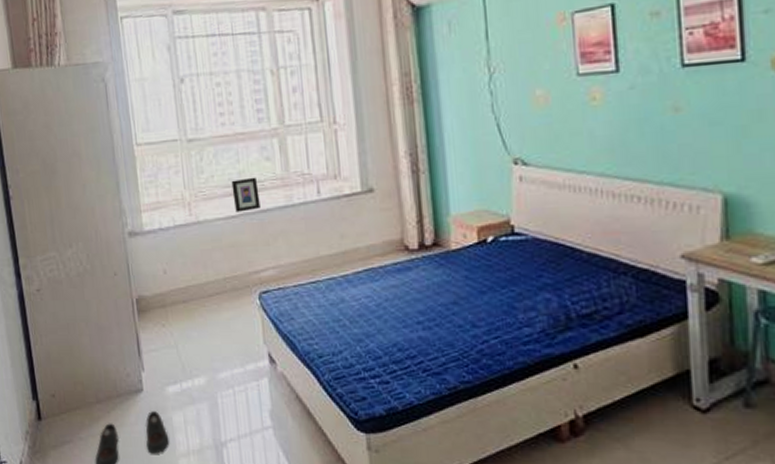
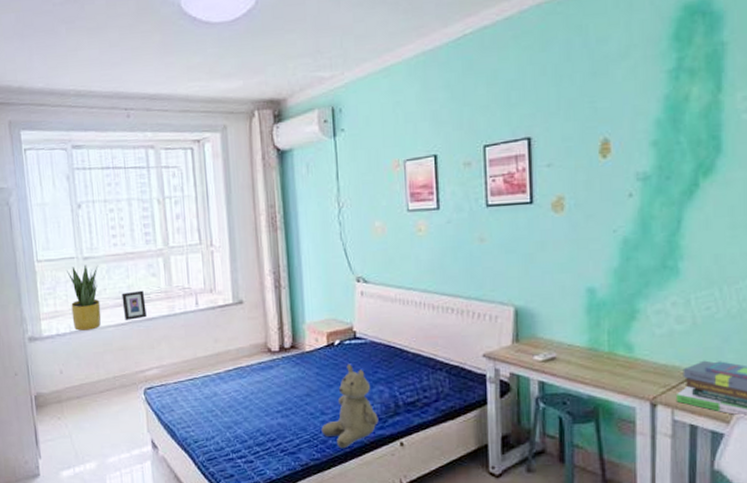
planter: none [168,148,209,225] -> present [65,264,102,332]
teddy bear: none [472,265,545,371] -> present [321,363,379,449]

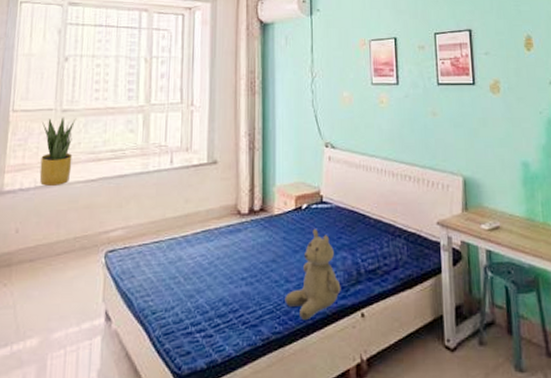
picture frame: present [121,290,147,320] -> none [95,146,120,176]

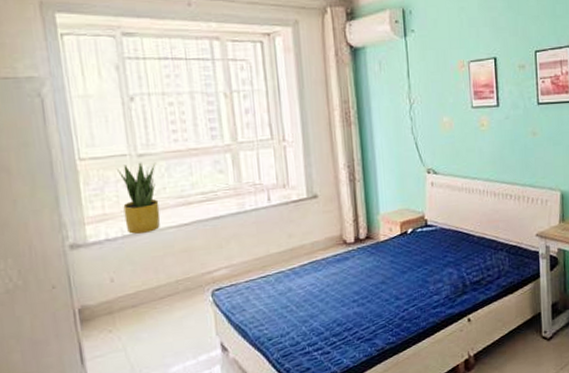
teddy bear: present [285,228,341,321] -> none [396,250,449,331]

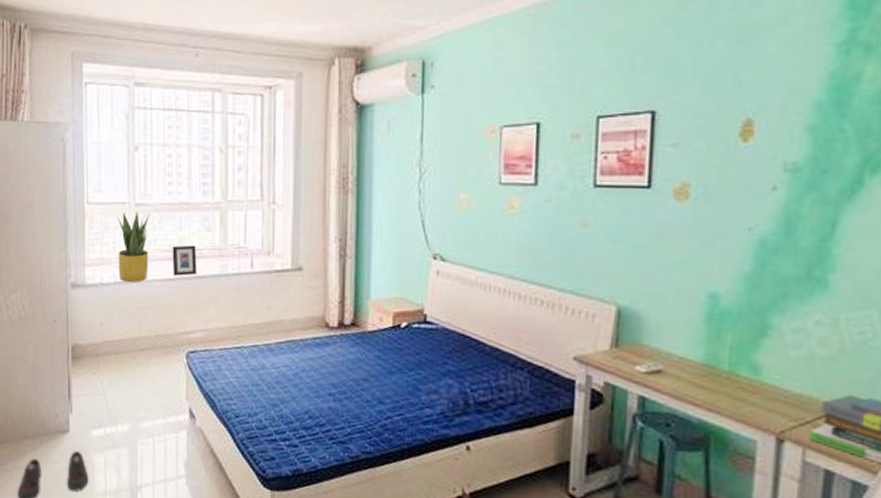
picture frame: none [184,188,214,220] -> present [172,245,197,276]

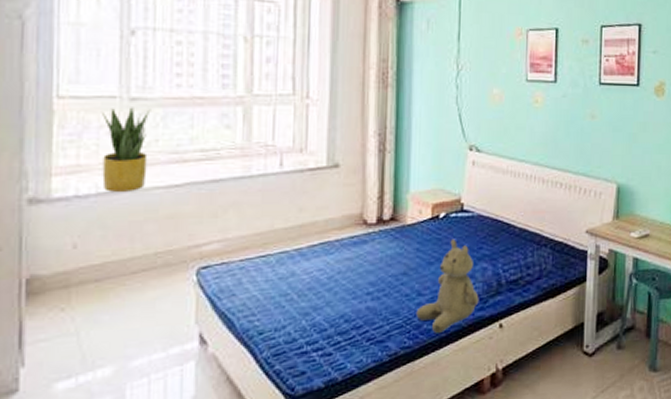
picture frame: present [172,245,197,276] -> none [179,145,213,181]
teddy bear: none [377,350,444,445] -> present [416,238,479,334]

